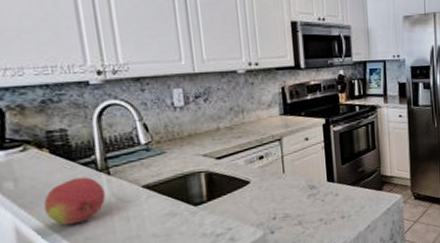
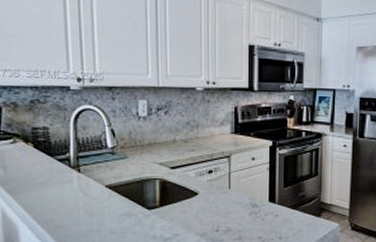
fruit: present [43,177,106,225] -> none [25,171,76,213]

